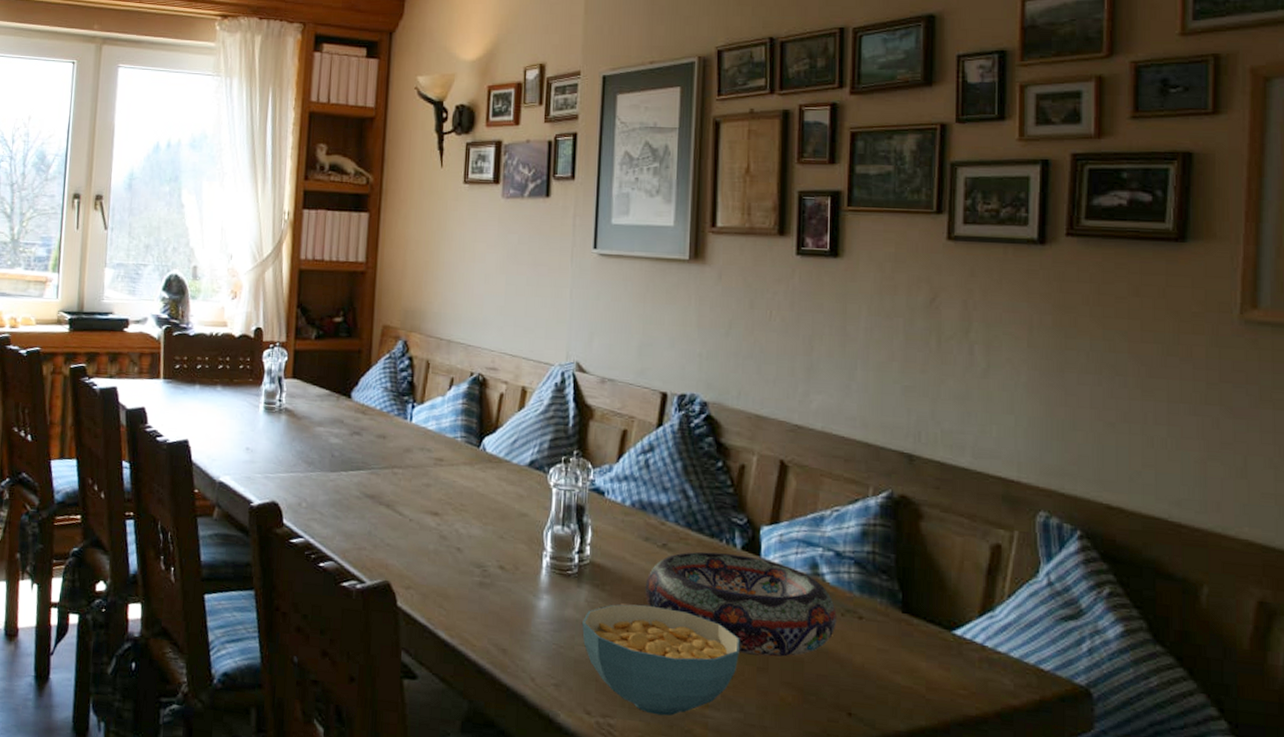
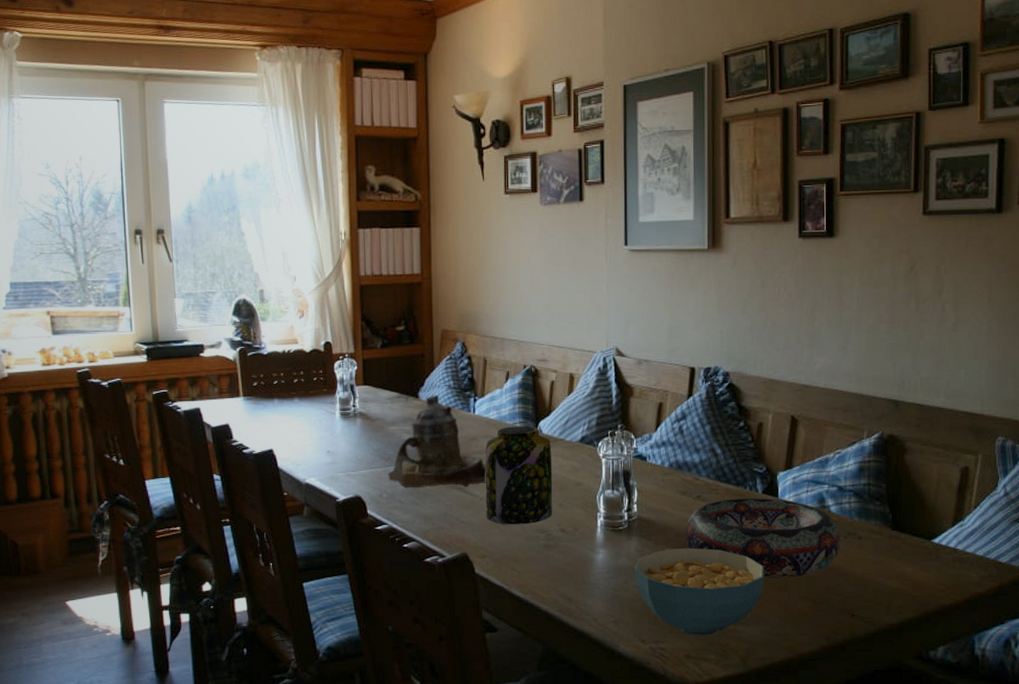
teapot: none [309,397,421,506] -> present [388,396,487,489]
jar: none [415,440,496,556] -> present [485,426,553,525]

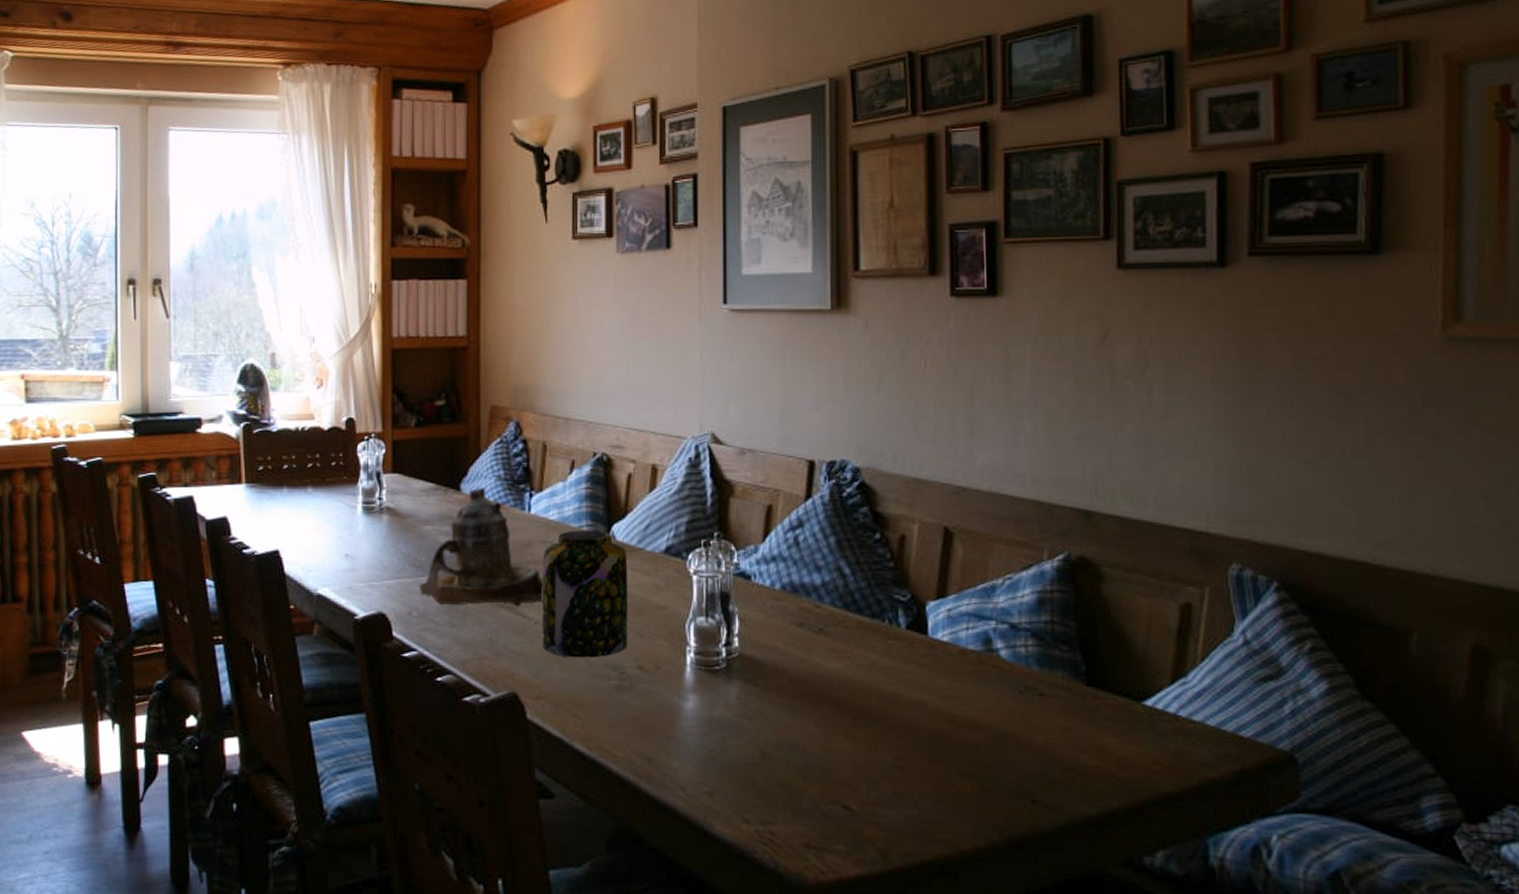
cereal bowl: present [634,547,764,636] -> none [735,697,910,818]
decorative bowl: present [685,498,841,578] -> none [802,634,1015,745]

